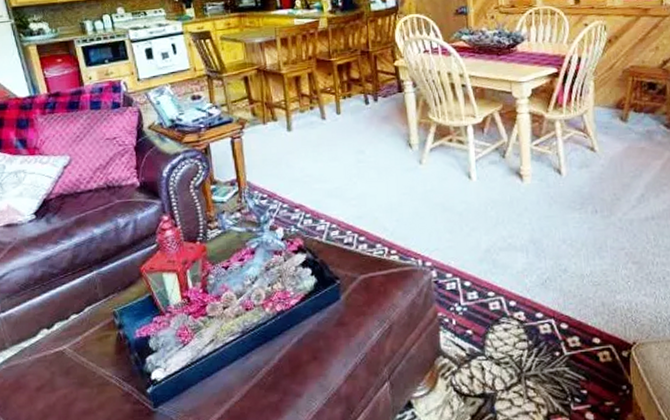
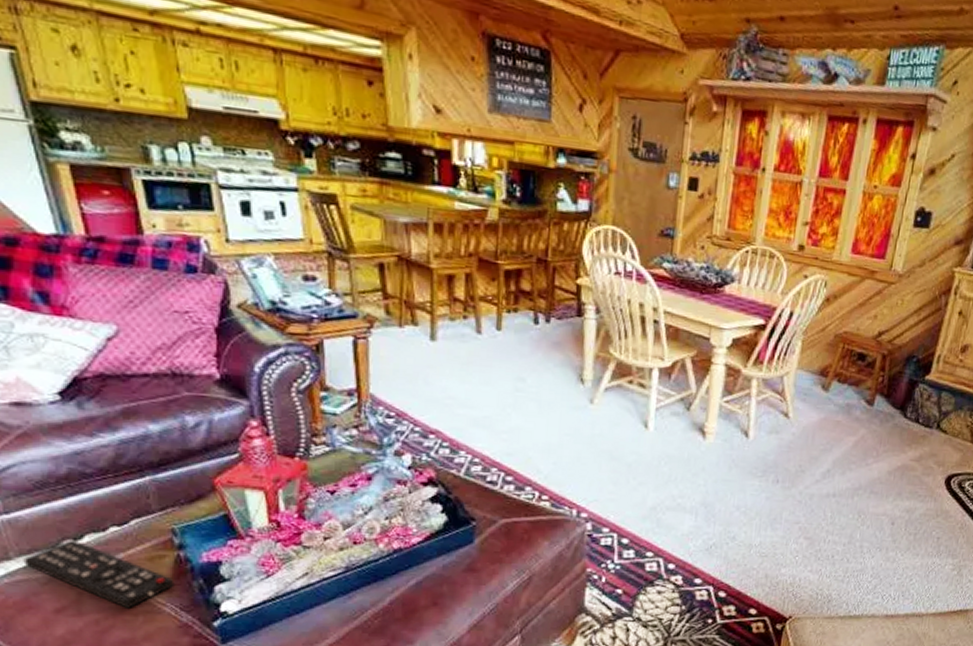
remote control: none [14,328,117,383] -> present [23,539,174,608]

